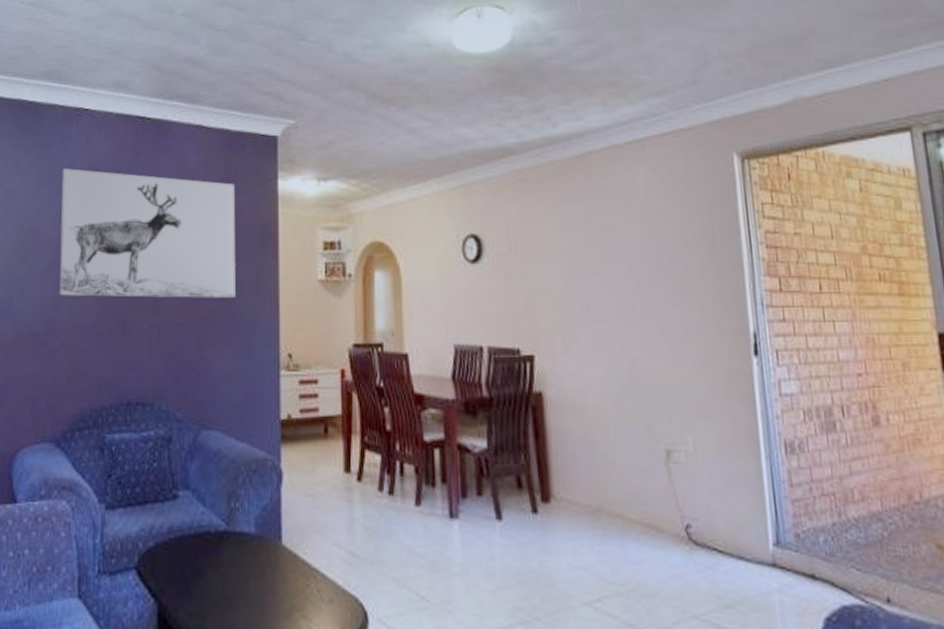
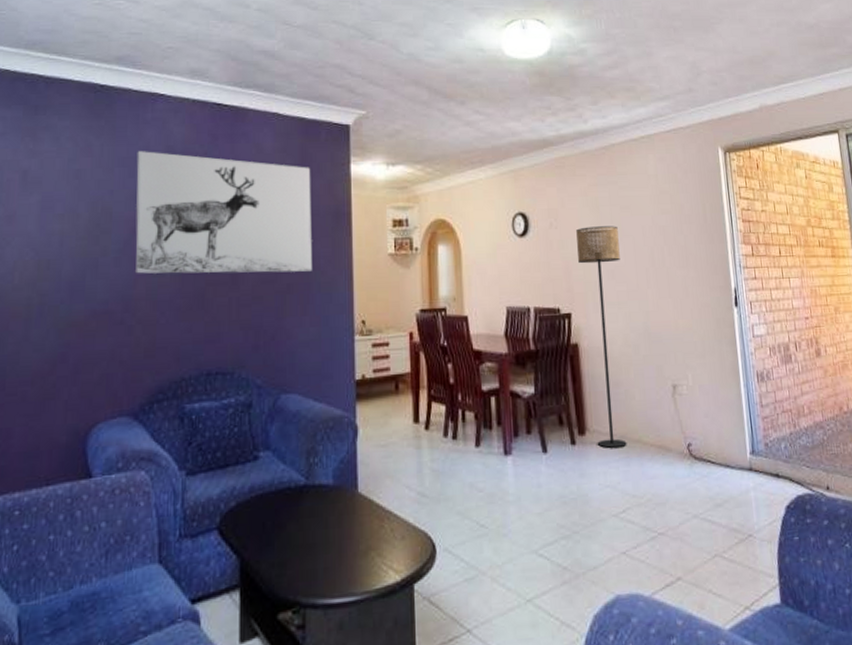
floor lamp: none [542,251,604,521] -> present [576,226,627,448]

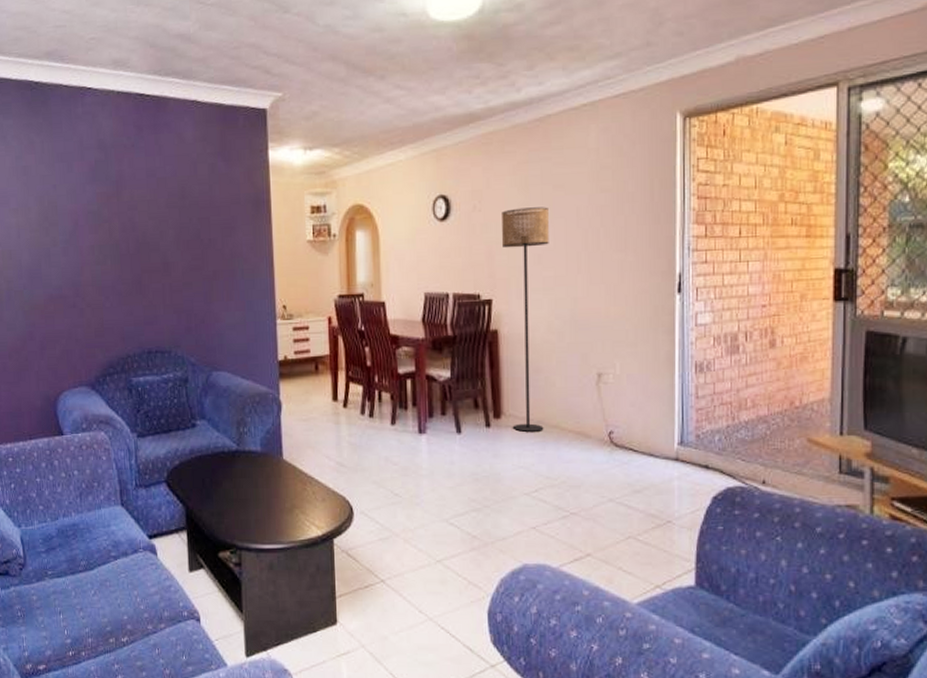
wall art: present [135,151,312,274] -> none [72,145,235,262]

